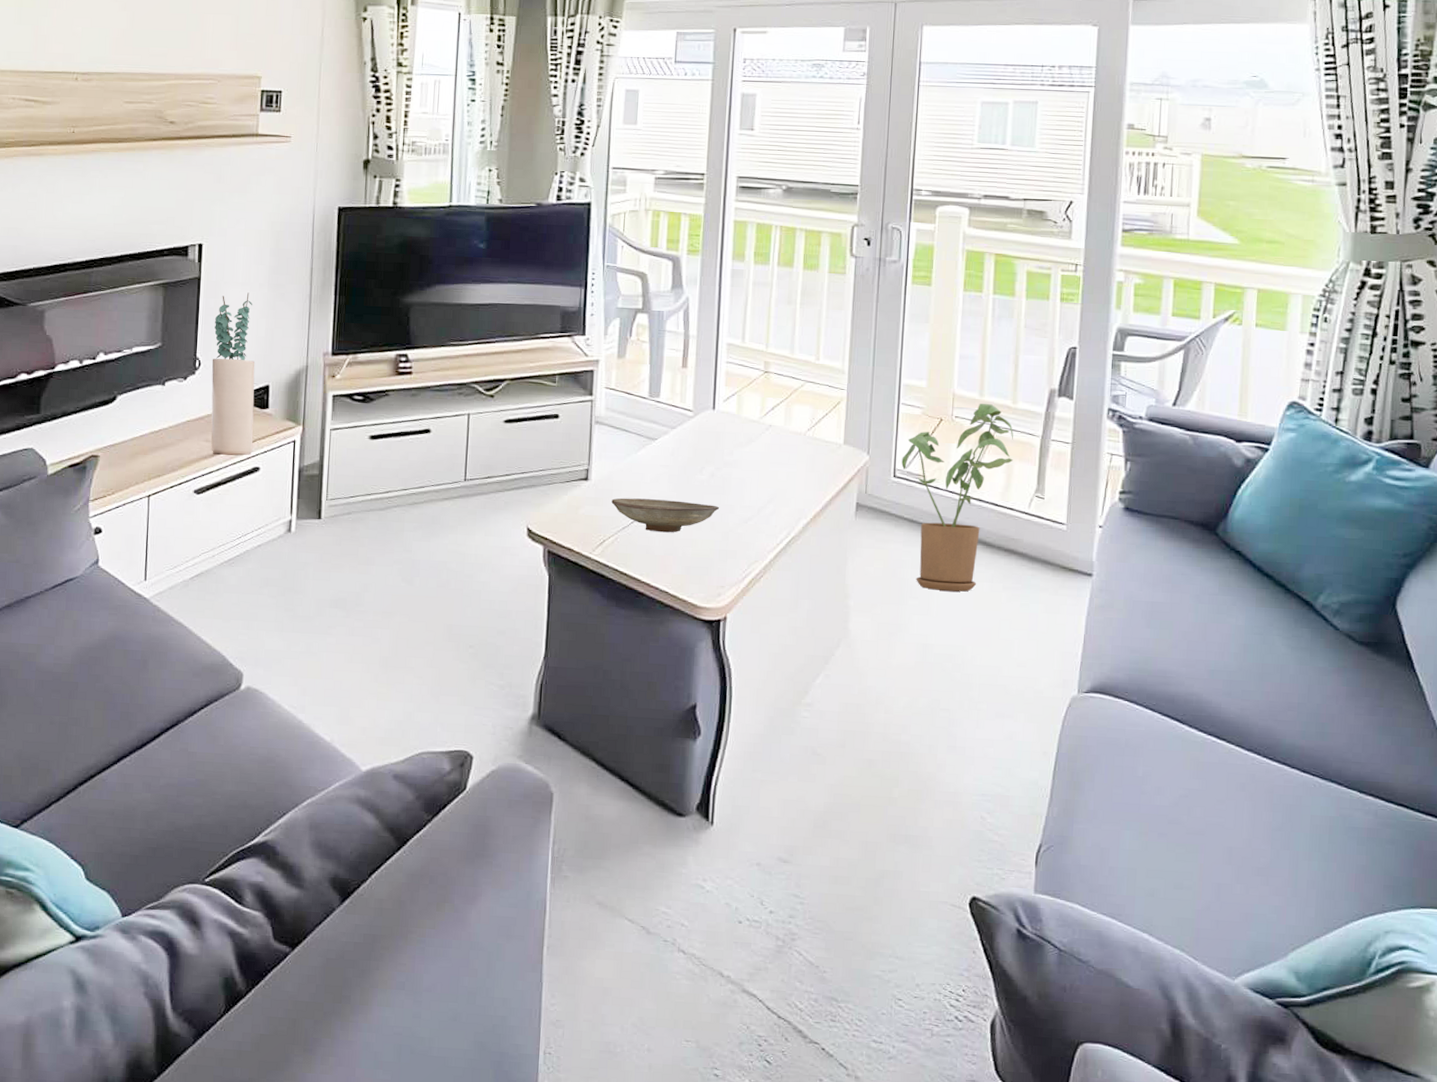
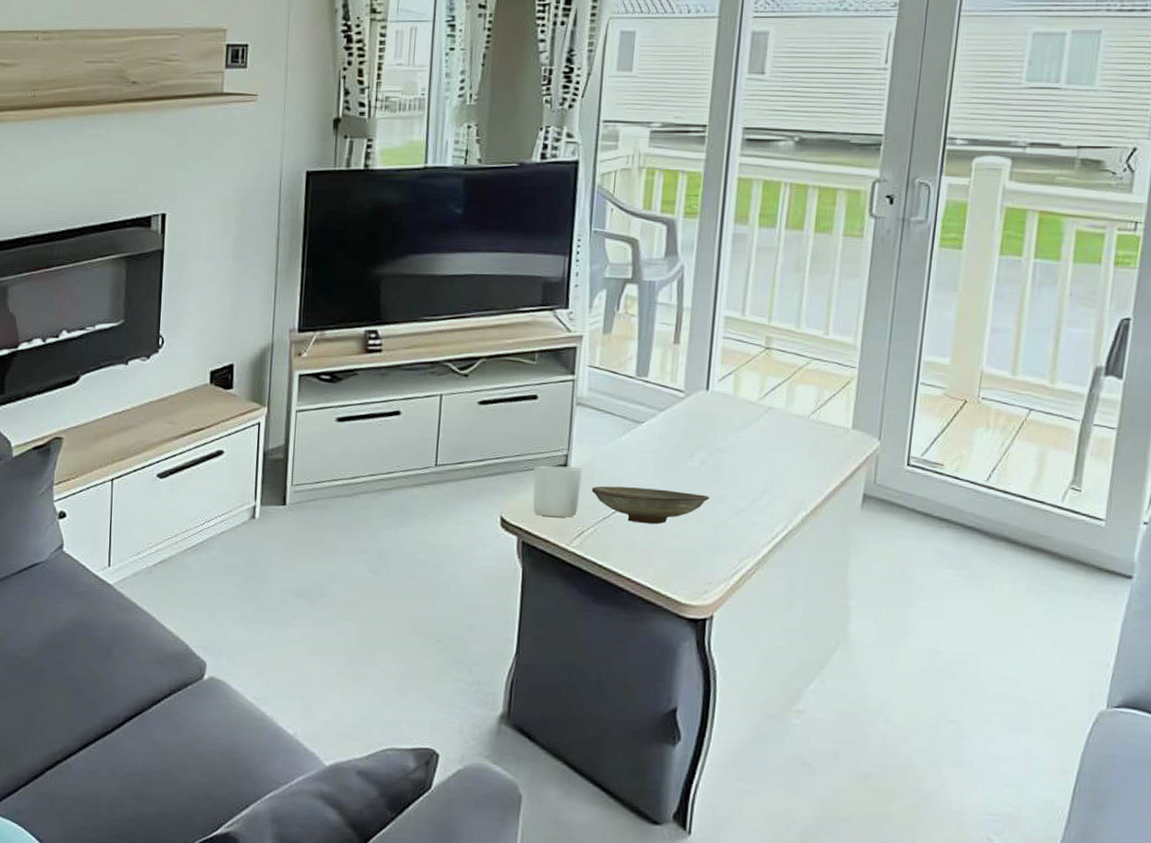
vase: present [211,292,255,455] -> none [174,265,220,438]
mug: none [557,479,602,528] -> present [532,465,582,518]
house plant: present [901,403,1013,592] -> none [917,382,1049,594]

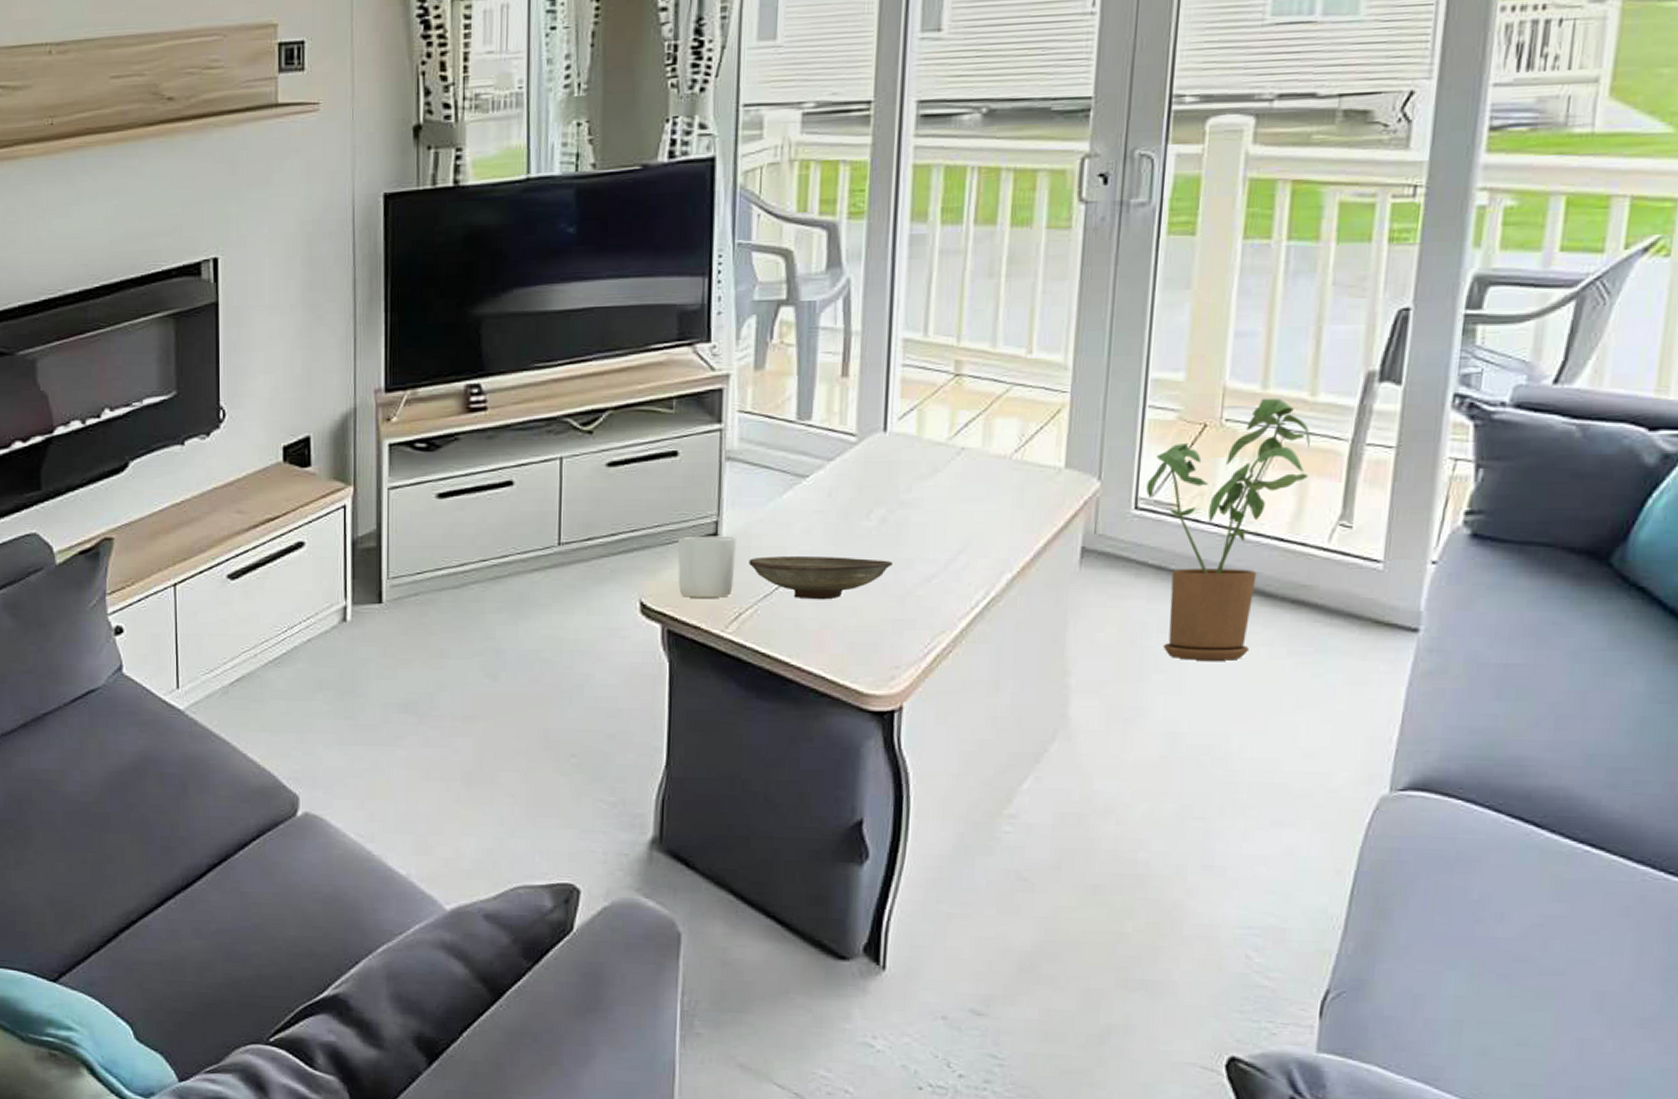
house plant: none [917,382,1049,594] -> present [1146,397,1310,661]

